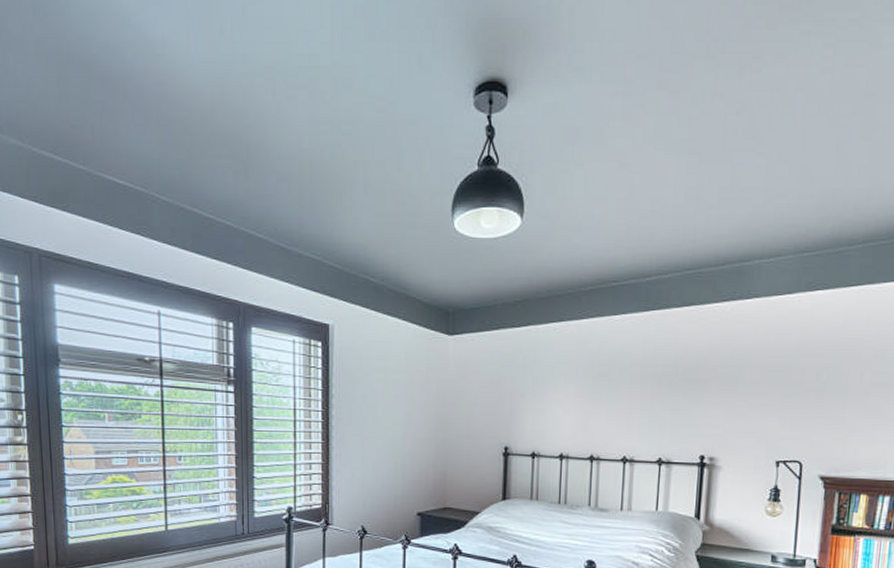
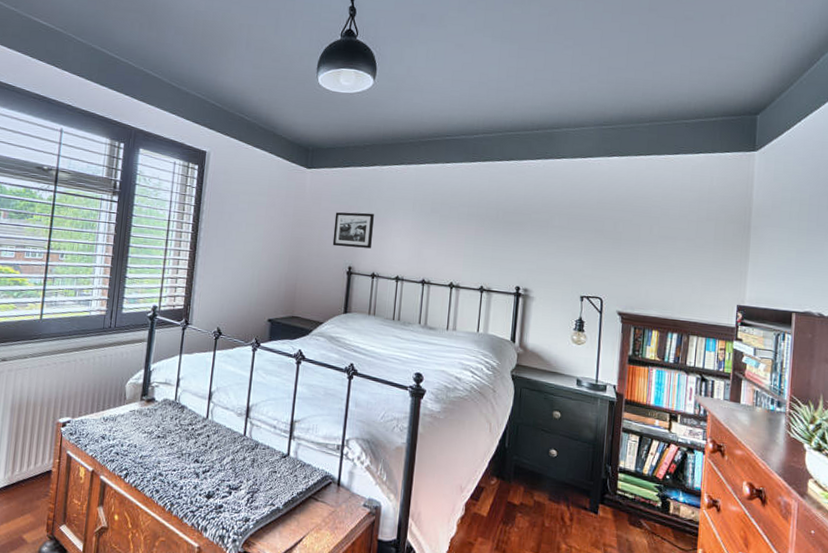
picture frame: none [484,382,531,425] -> present [332,212,374,249]

